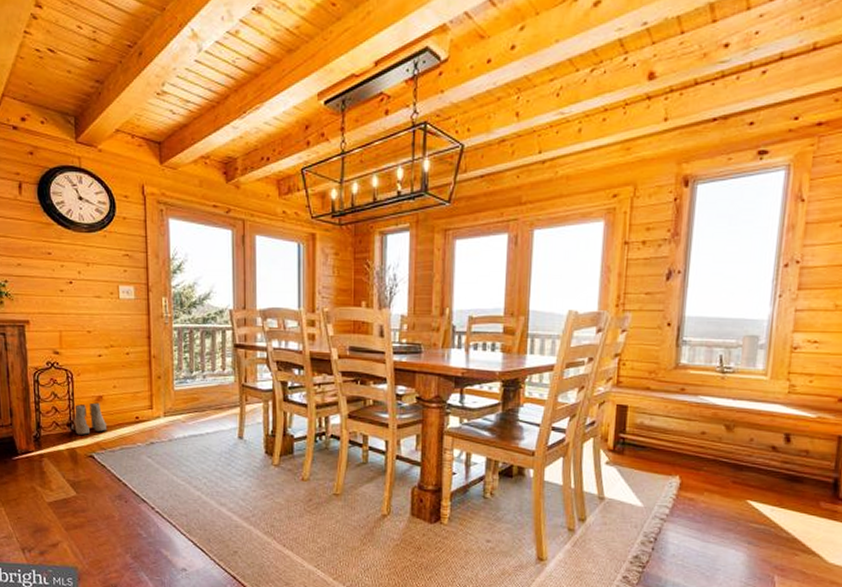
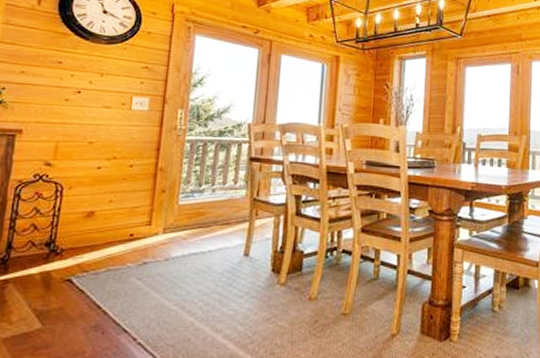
boots: present [74,402,107,435] -> none [54,218,95,256]

